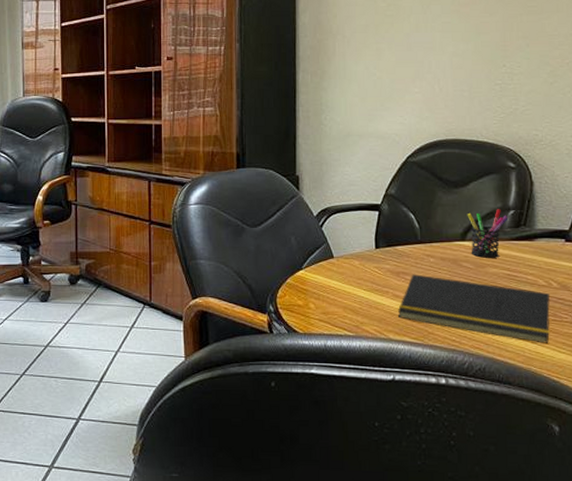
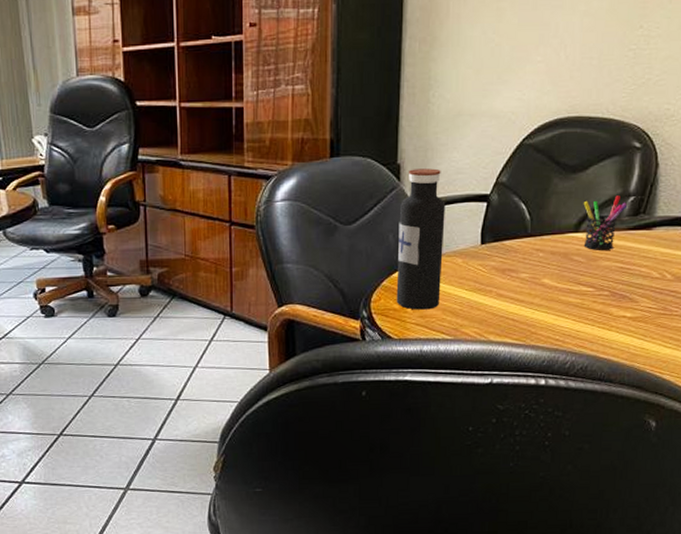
water bottle: none [299,180,342,307] -> present [396,168,446,310]
notepad: present [398,274,550,343] -> none [501,271,663,339]

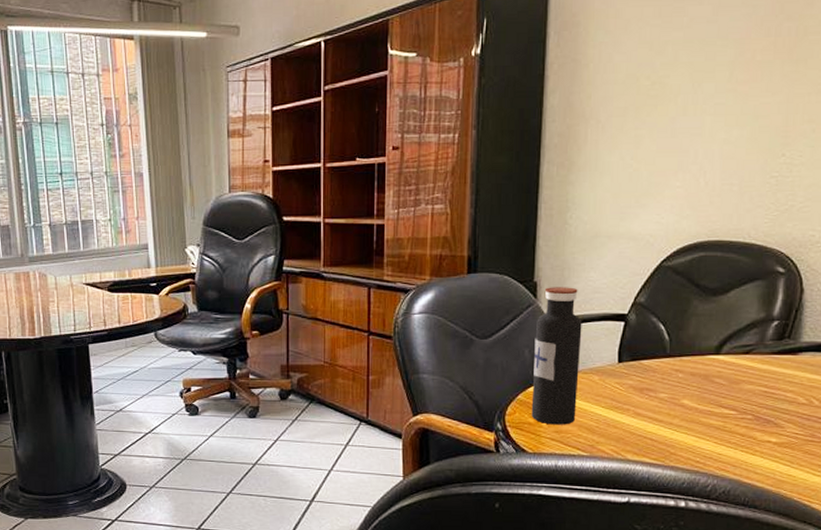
pen holder: present [583,195,628,250] -> none [724,319,772,373]

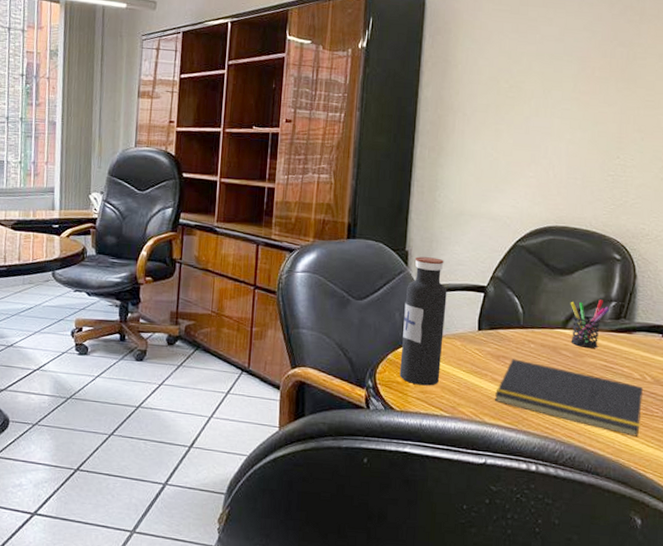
notepad: none [638,391,810,466] -> present [495,359,644,437]
pen holder: none [724,319,772,373] -> present [570,299,610,348]

